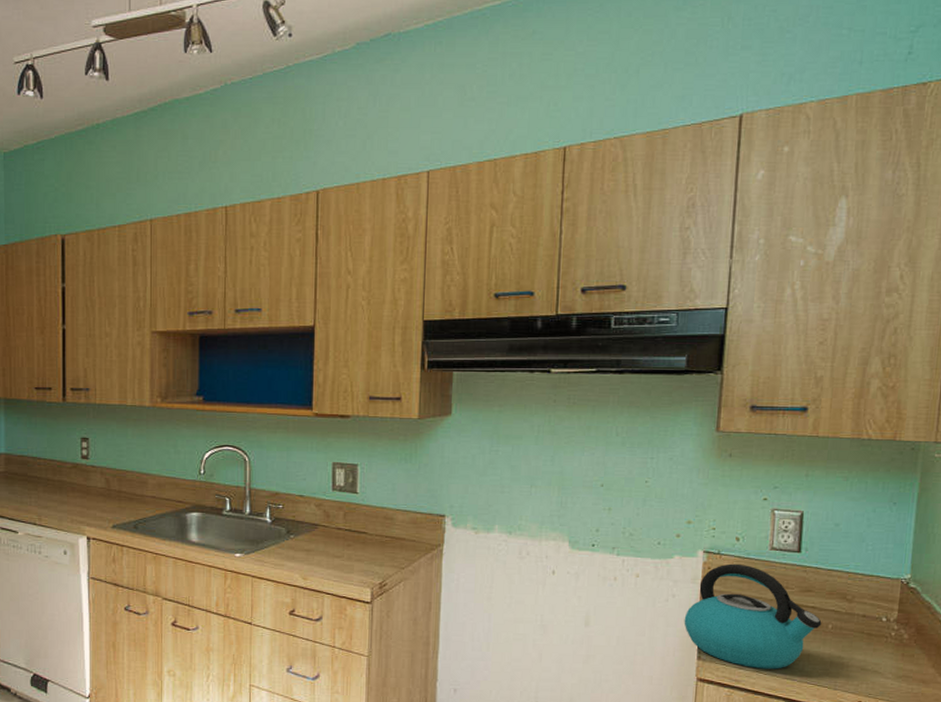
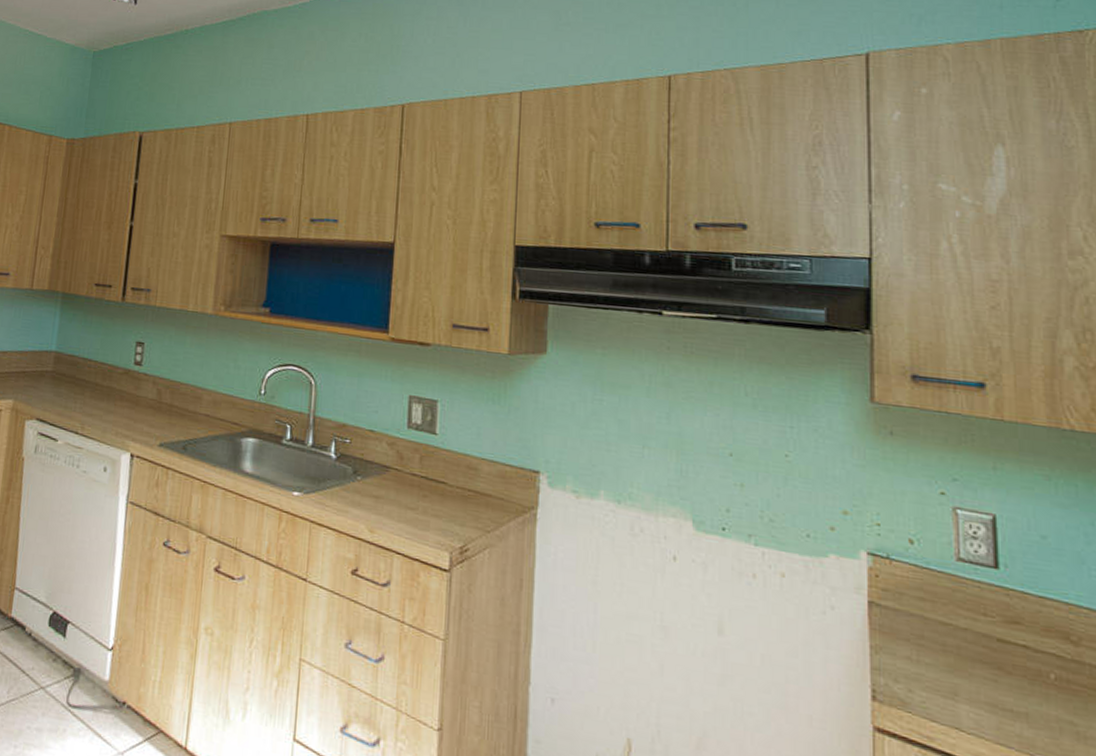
kettle: present [684,563,822,669] -> none [849,573,1040,729]

